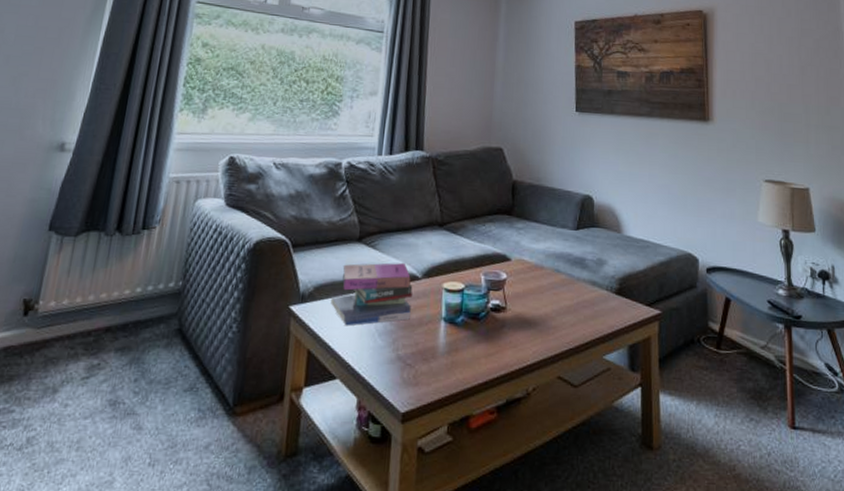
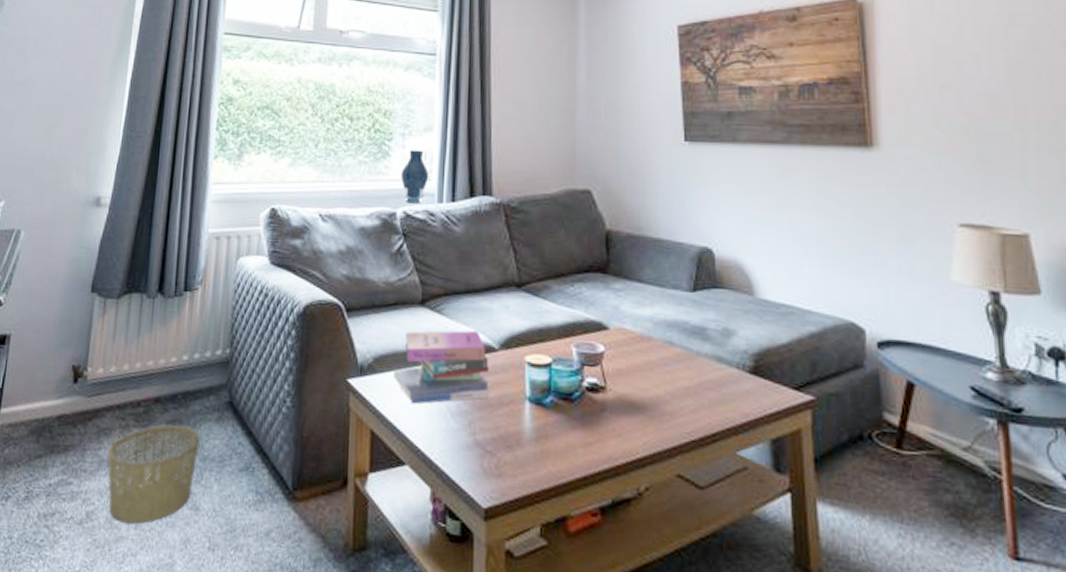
basket: none [51,352,149,446] -> present [107,425,201,524]
vase: none [347,110,372,156] -> present [400,149,429,204]

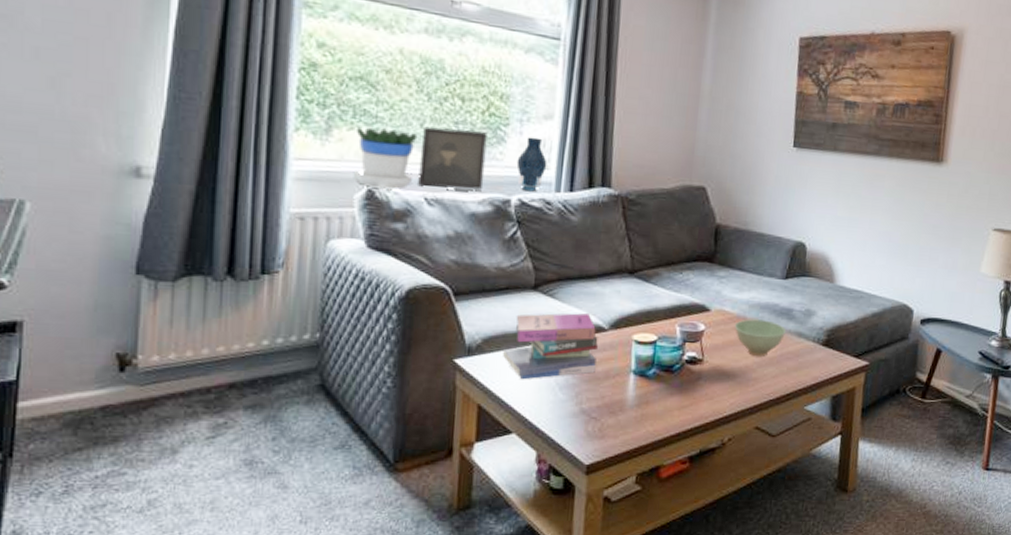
basket: present [107,425,201,524] -> none [171,409,288,507]
flowerpot: none [260,151,313,208] -> present [354,127,418,190]
picture frame: none [314,146,373,205] -> present [418,126,488,190]
bowl: none [638,339,702,385] -> present [734,319,787,356]

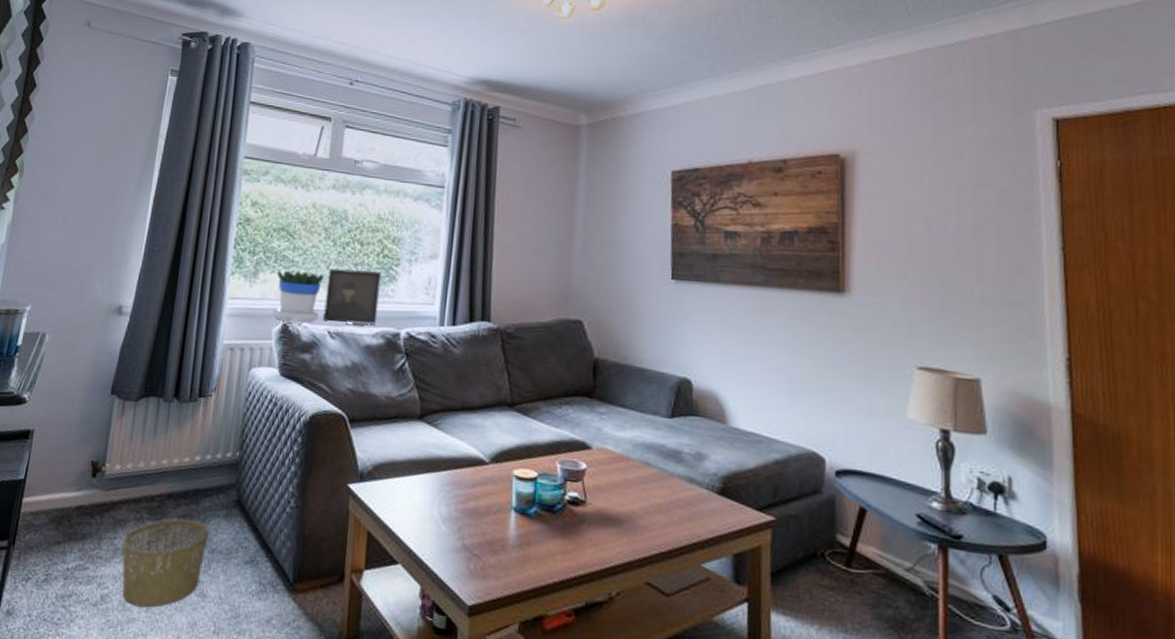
basket: none [171,409,288,507] -> present [121,518,210,608]
books: present [503,313,599,380] -> none [391,443,480,510]
vase: present [516,137,548,192] -> none [405,275,433,326]
bowl: present [734,319,787,356] -> none [617,459,676,502]

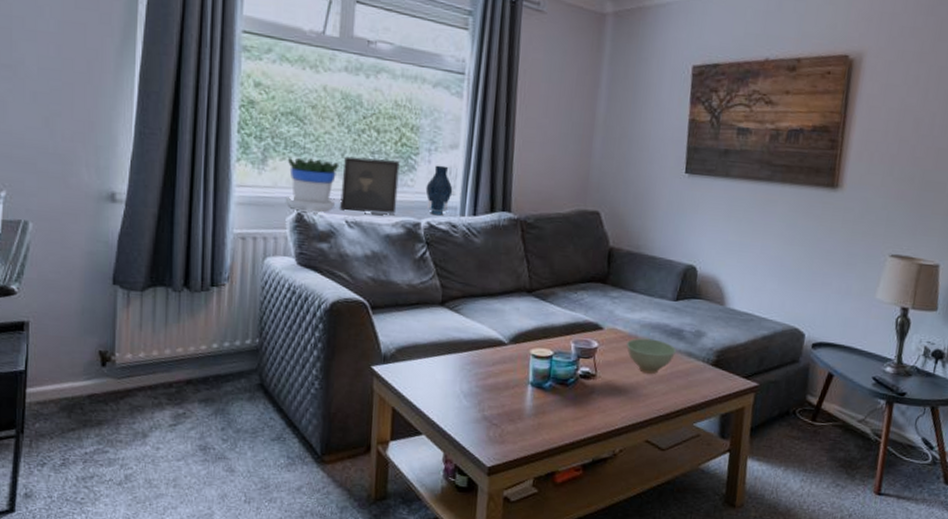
basket: present [121,518,210,608] -> none [142,403,234,484]
vase: none [405,275,433,326] -> present [425,165,453,216]
bowl: none [617,459,676,502] -> present [626,338,677,374]

